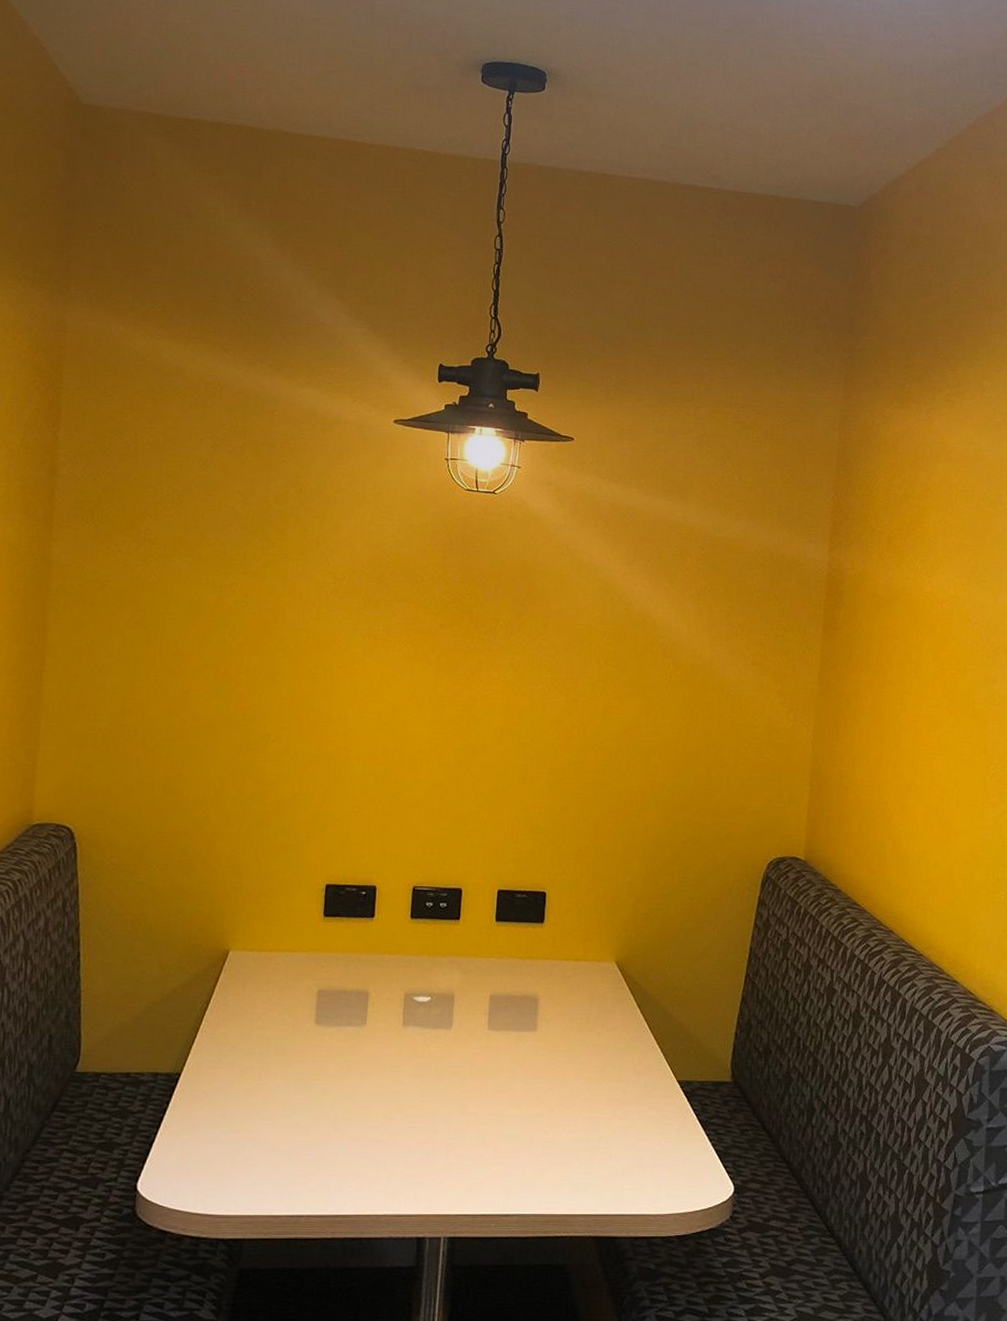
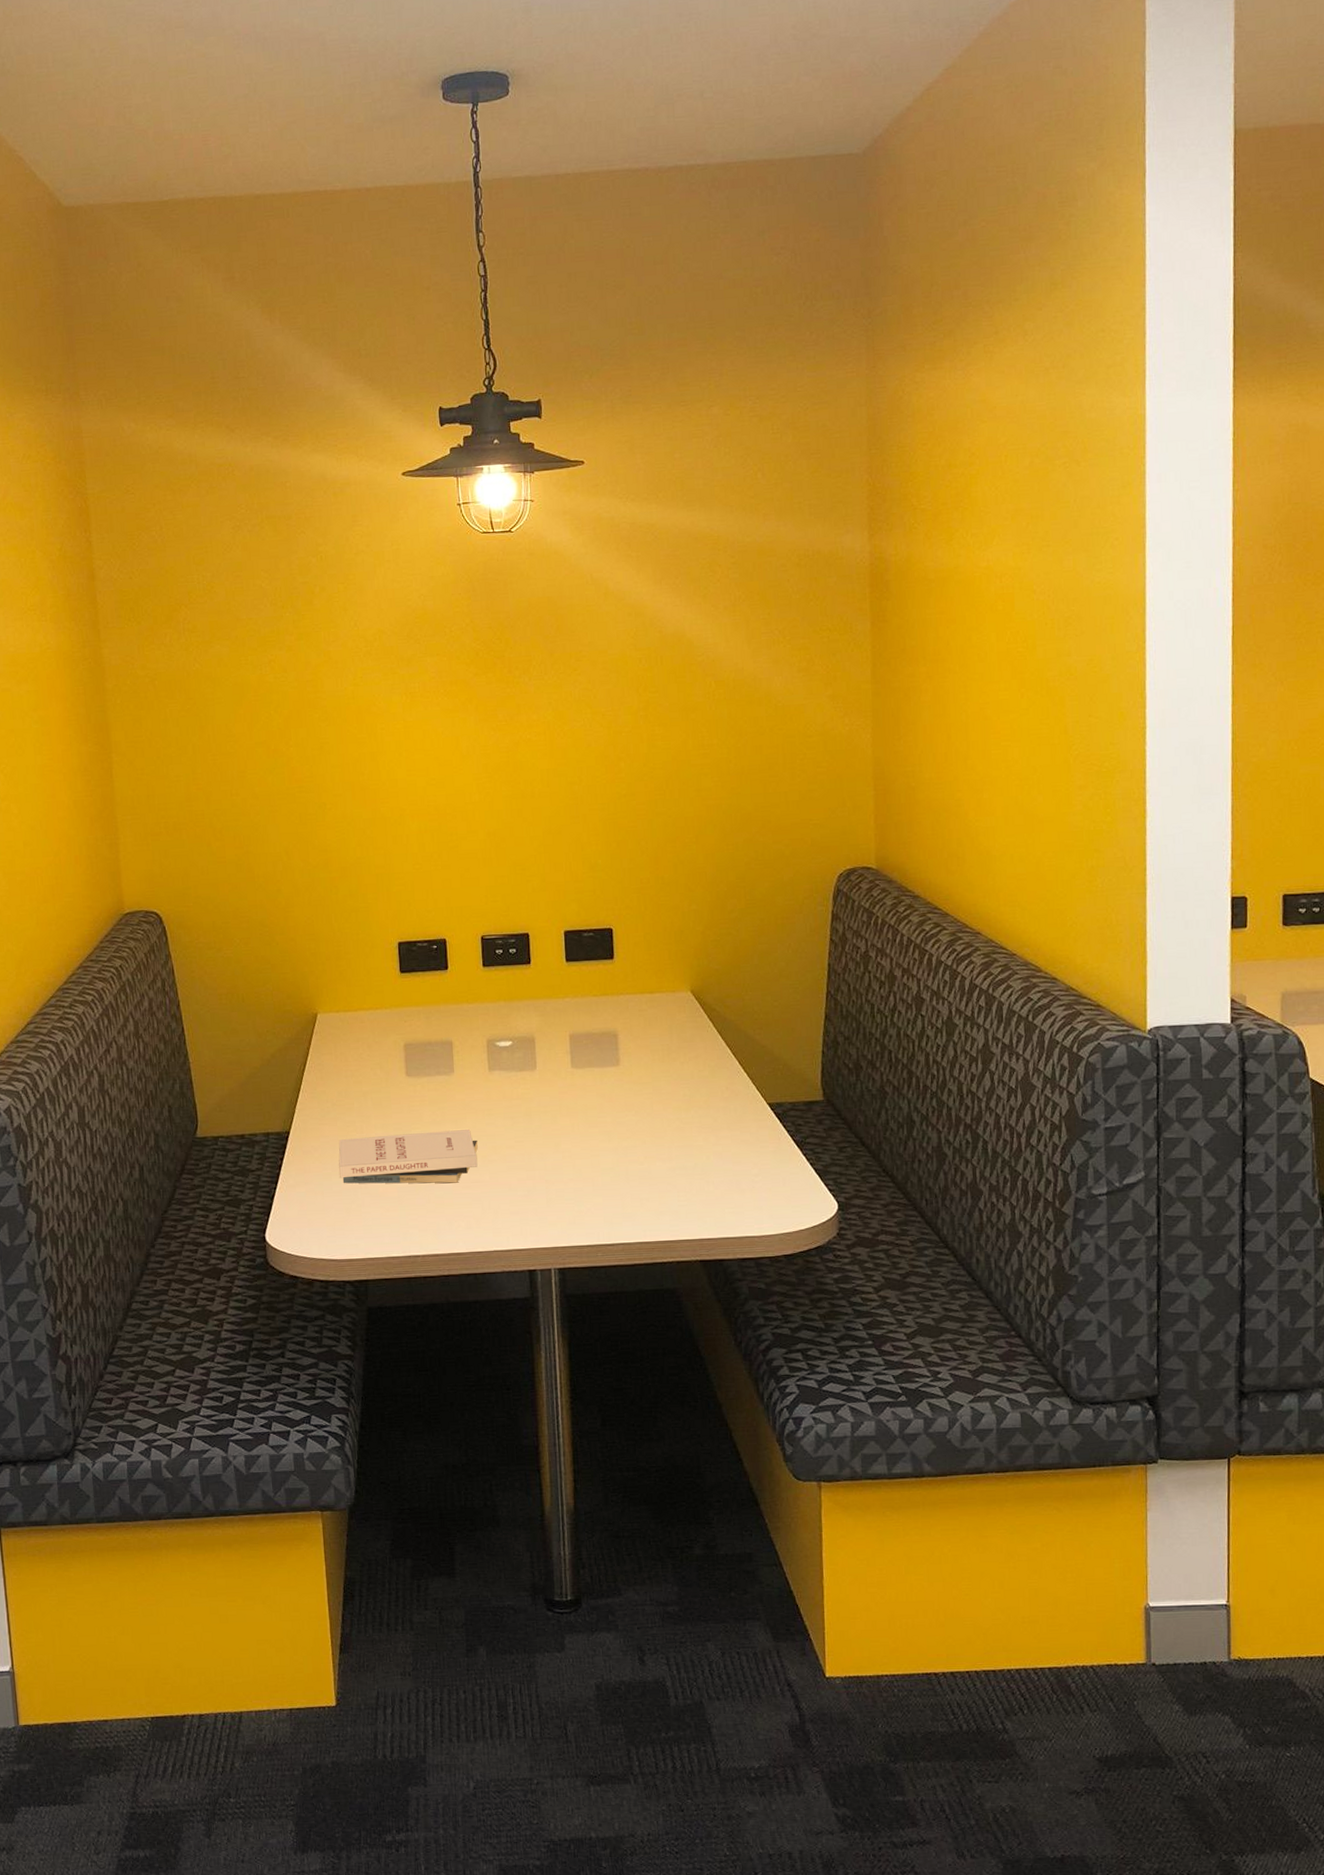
books: none [229,1084,381,1141] -> present [338,1128,478,1184]

